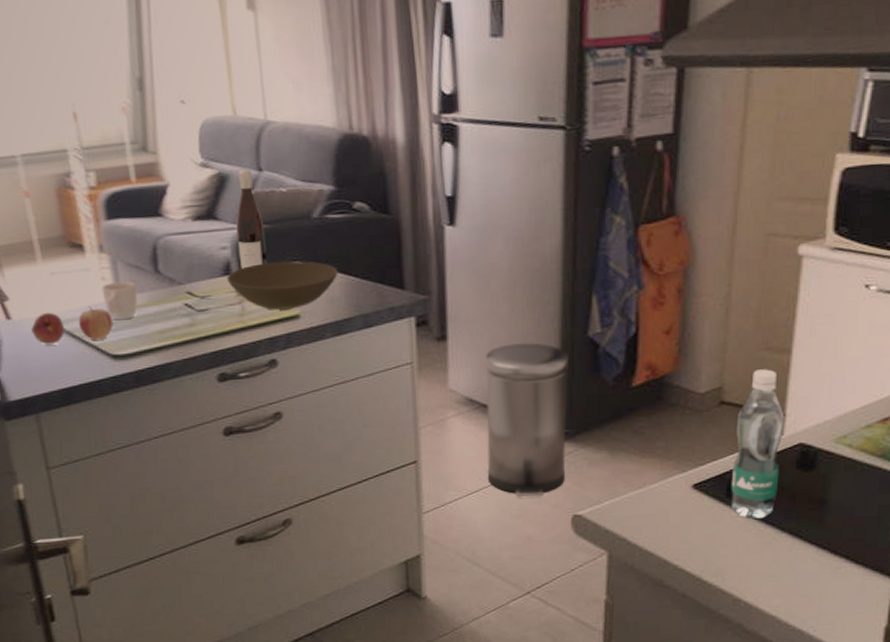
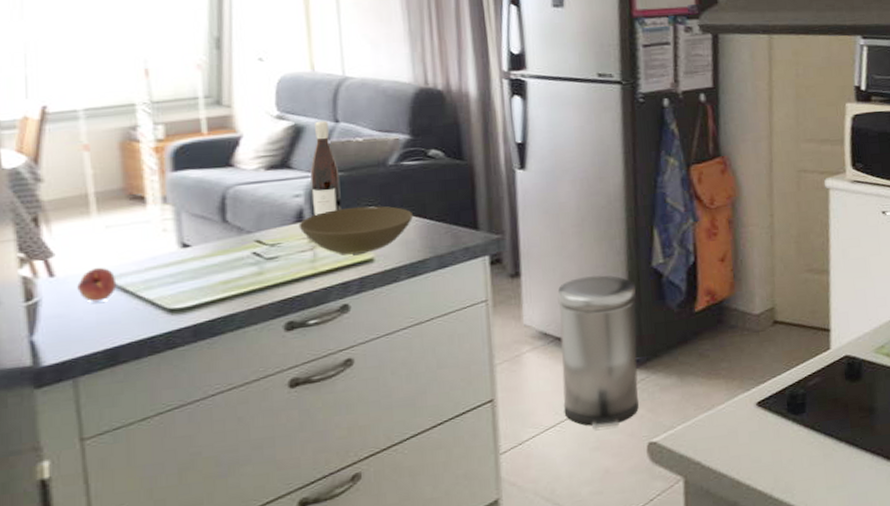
fruit: present [78,305,114,340] -> none [132,258,173,295]
mug: present [101,281,138,321] -> none [162,232,201,273]
bottle: present [731,369,785,520] -> none [789,289,832,432]

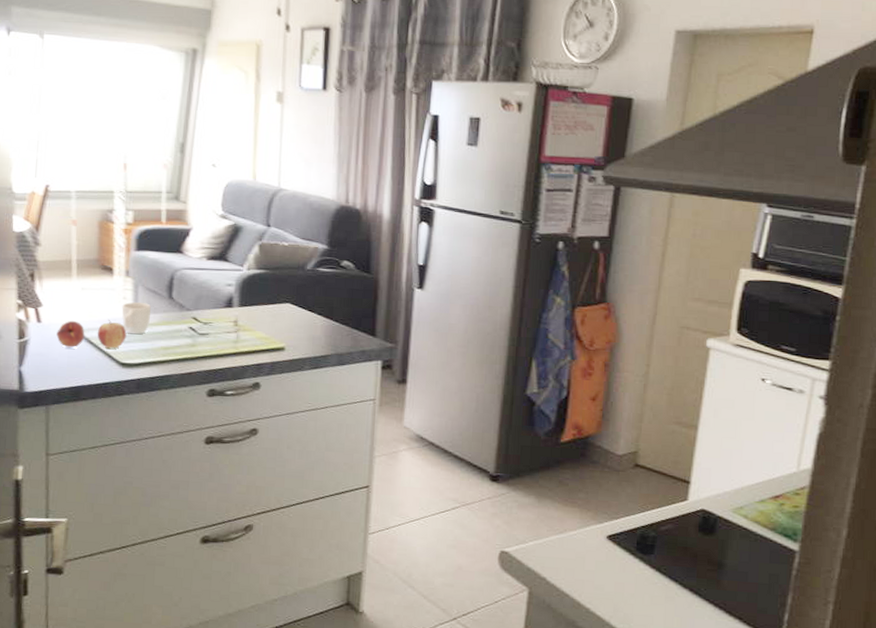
fruit: none [132,258,173,295] -> present [97,319,127,349]
mug: none [162,232,201,273] -> present [121,302,151,335]
bowl: present [298,205,414,255] -> none [228,301,322,342]
bottle: present [310,120,342,216] -> none [240,224,266,304]
pedal bin: present [557,275,639,429] -> none [429,393,508,531]

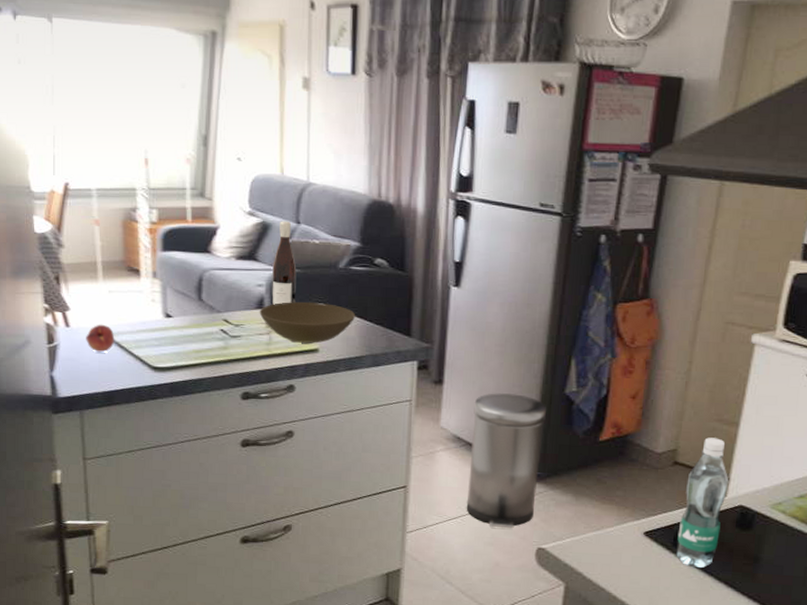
fruit: present [97,319,127,349] -> none [127,322,157,353]
mug: present [121,302,151,335] -> none [151,305,180,338]
bowl: none [228,301,322,342] -> present [259,301,356,344]
bottle: none [240,224,266,304] -> present [271,221,297,305]
pedal bin: none [429,393,508,531] -> present [466,393,546,529]
bottle: none [640,440,690,575] -> present [676,437,729,569]

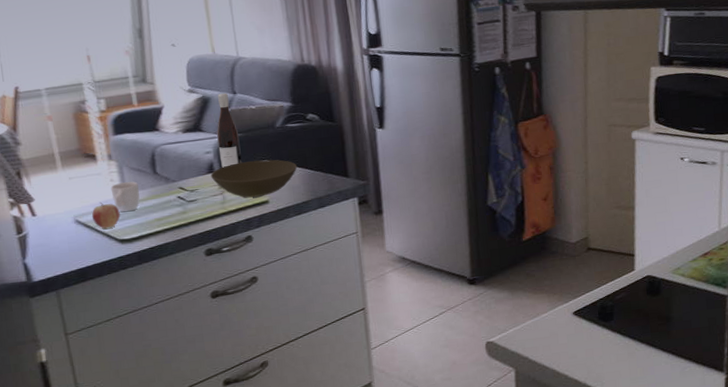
fruit: present [86,324,115,353] -> none [53,208,81,235]
fruit: none [127,322,157,353] -> present [91,202,121,229]
mug: none [151,305,180,338] -> present [110,181,140,212]
pedal bin: present [466,393,546,529] -> none [412,212,479,331]
bottle: present [676,437,729,569] -> none [600,222,635,336]

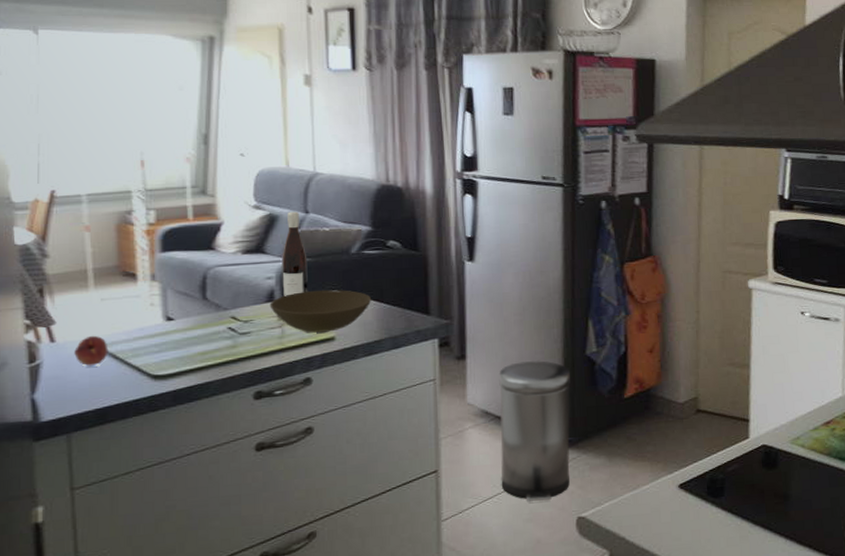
fruit: none [53,208,81,235] -> present [74,335,109,367]
fruit: present [91,202,121,229] -> none [122,329,157,362]
mug: present [110,181,140,212] -> none [149,307,183,343]
pedal bin: none [412,212,479,331] -> present [499,361,570,502]

